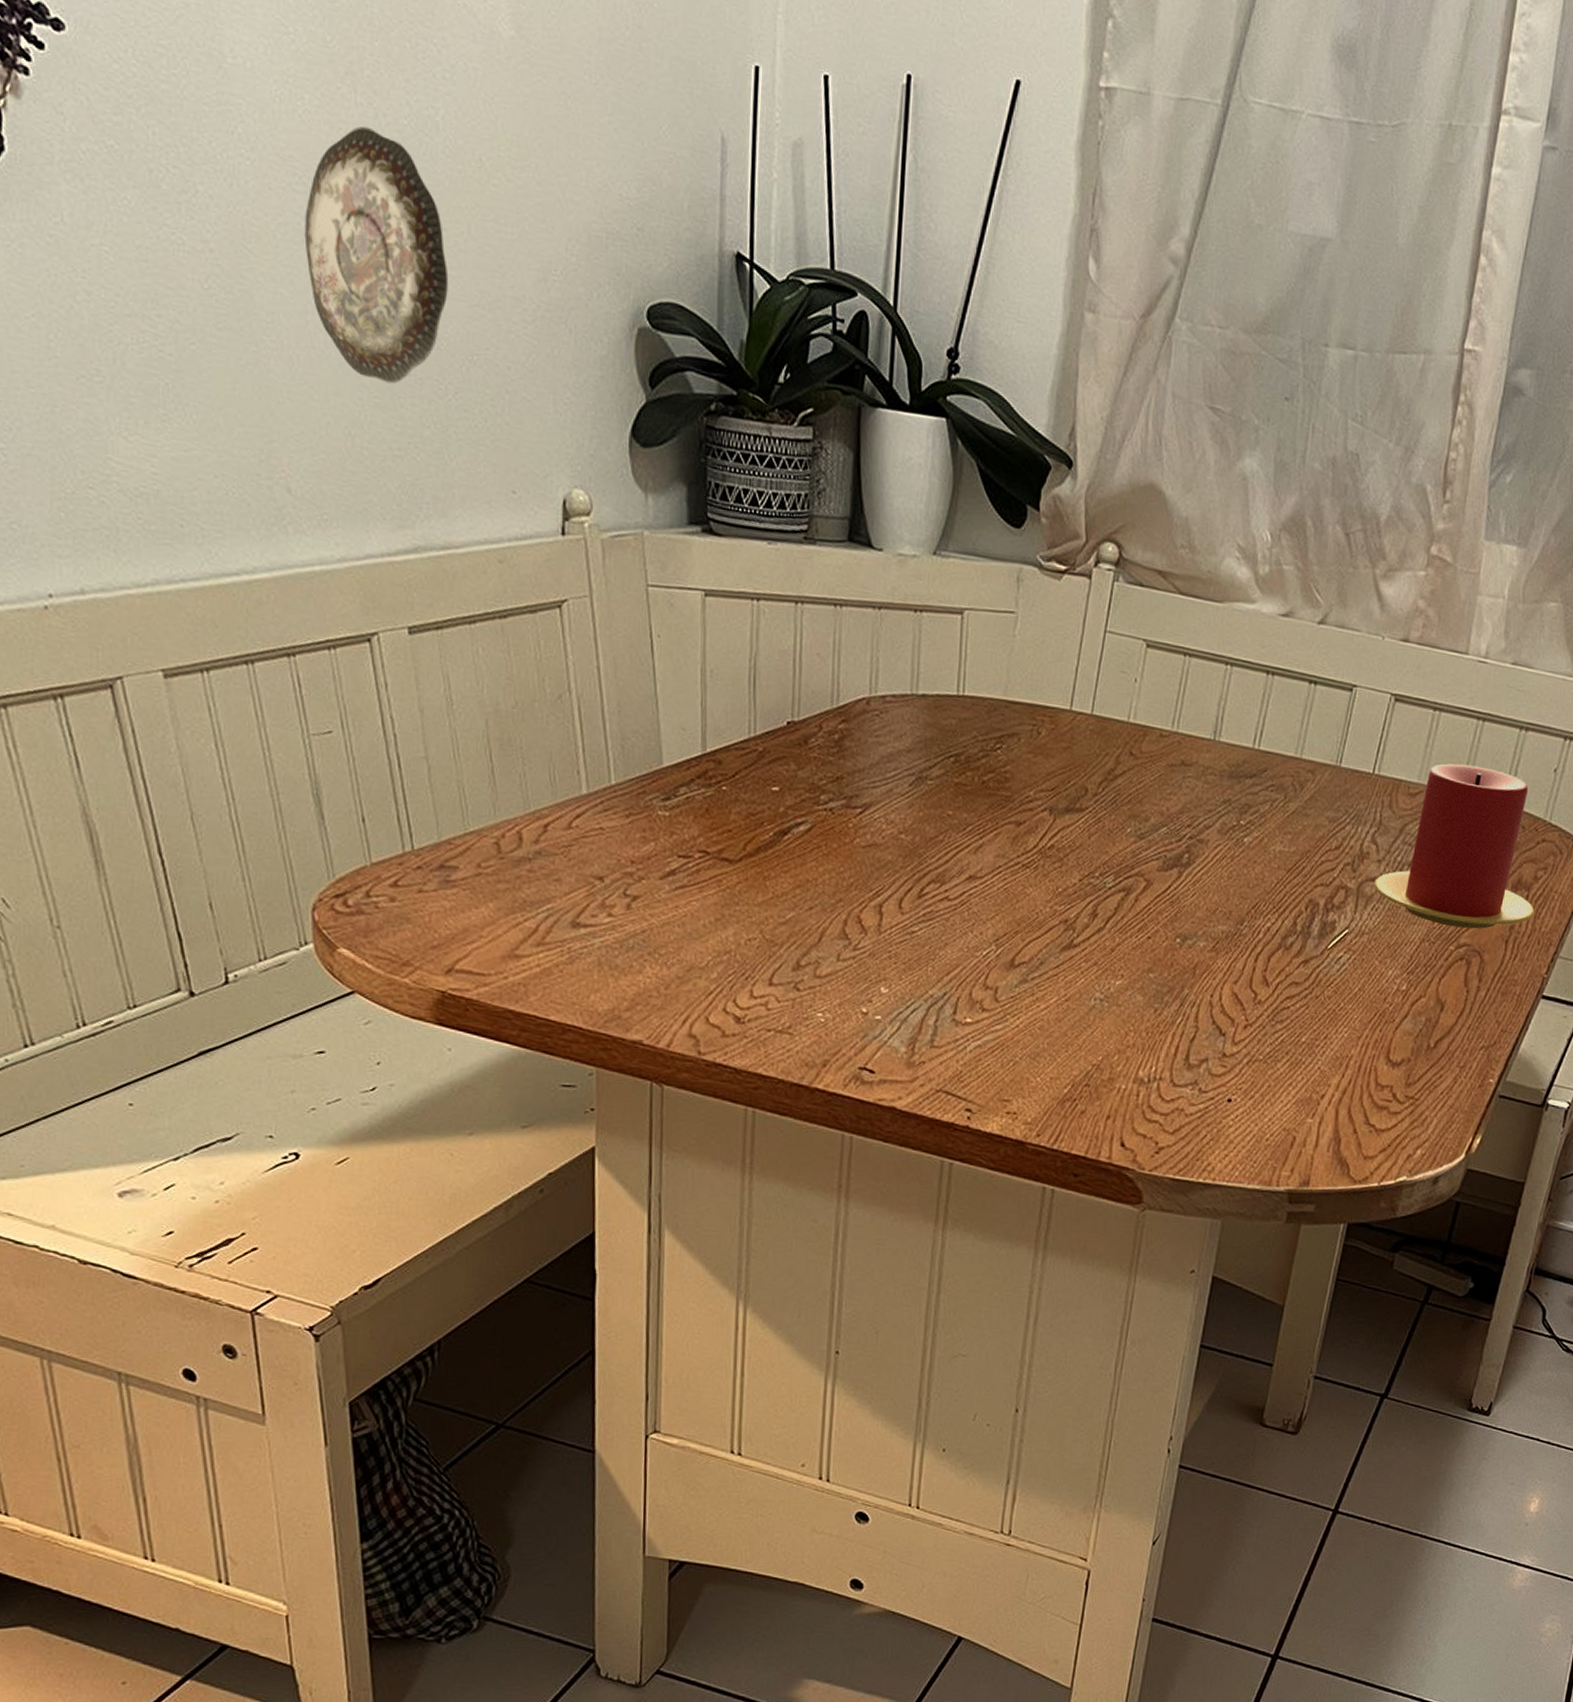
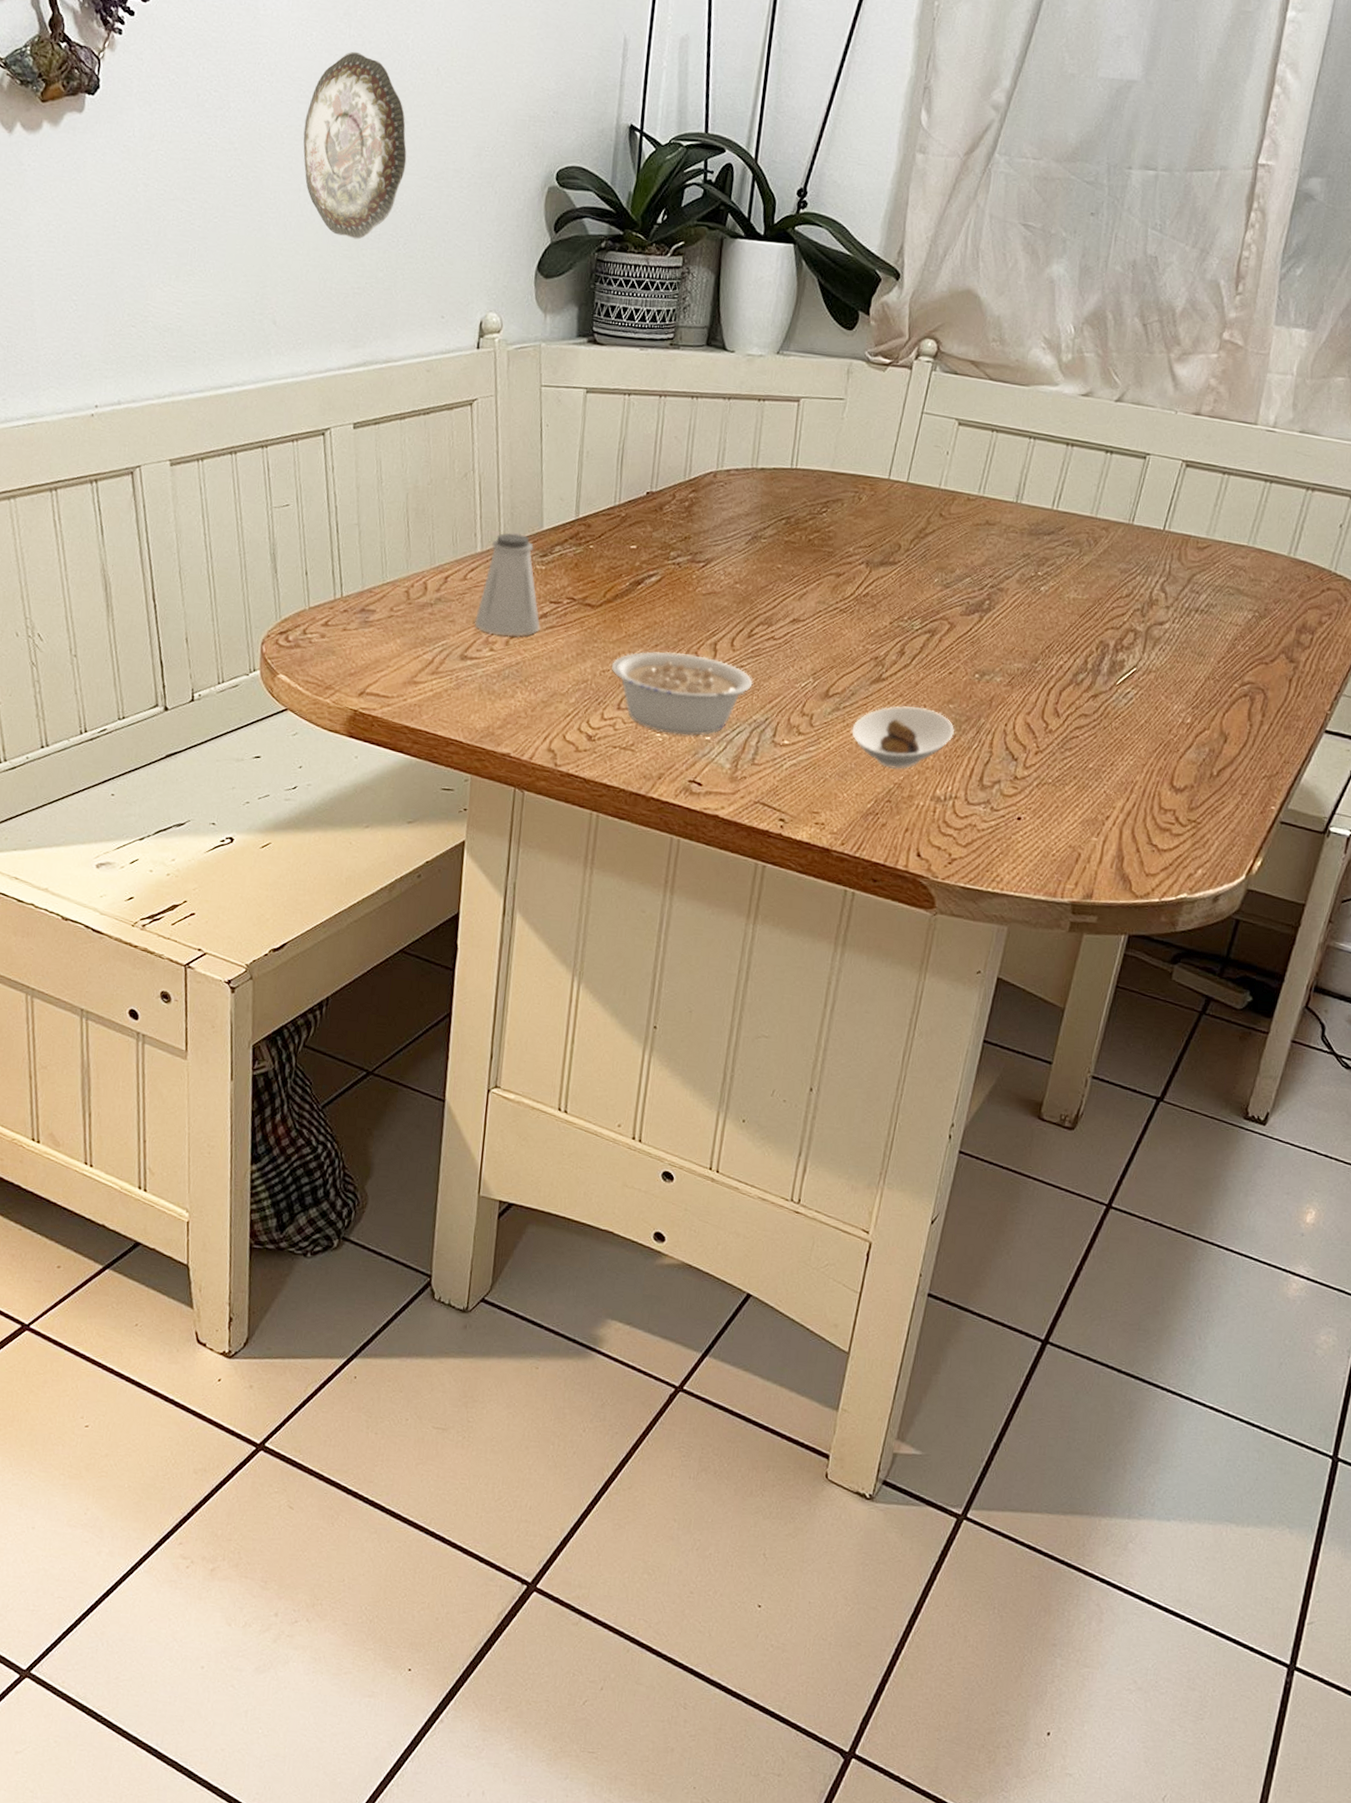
saltshaker: none [585,770,668,899] -> present [474,533,540,637]
legume: none [758,916,927,1016] -> present [611,652,753,736]
saucer: none [1042,976,1156,1048] -> present [852,706,954,769]
candle: present [1374,763,1535,930] -> none [1162,521,1319,669]

